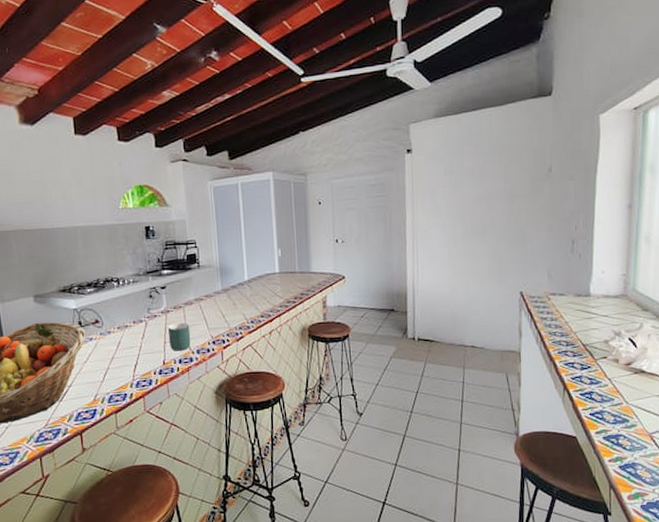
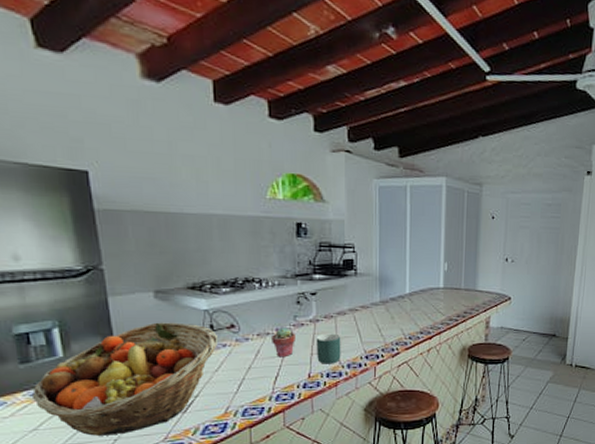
potted succulent: none [129,320,150,347] -> present [270,327,295,358]

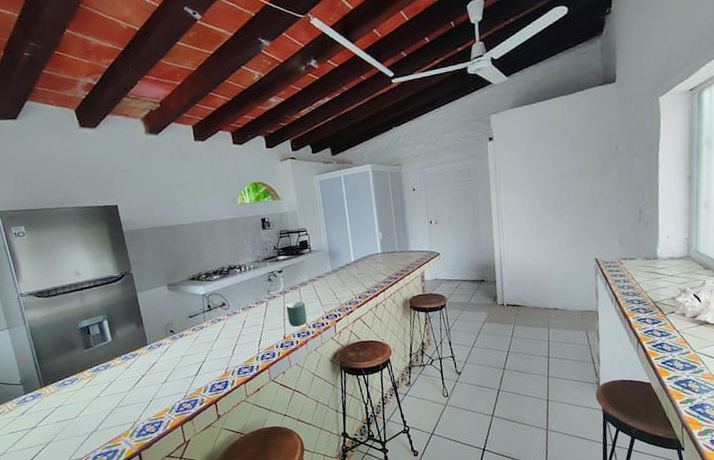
fruit basket: present [31,322,219,436] -> none [93,306,215,399]
potted succulent: present [270,327,295,358] -> none [252,301,271,325]

